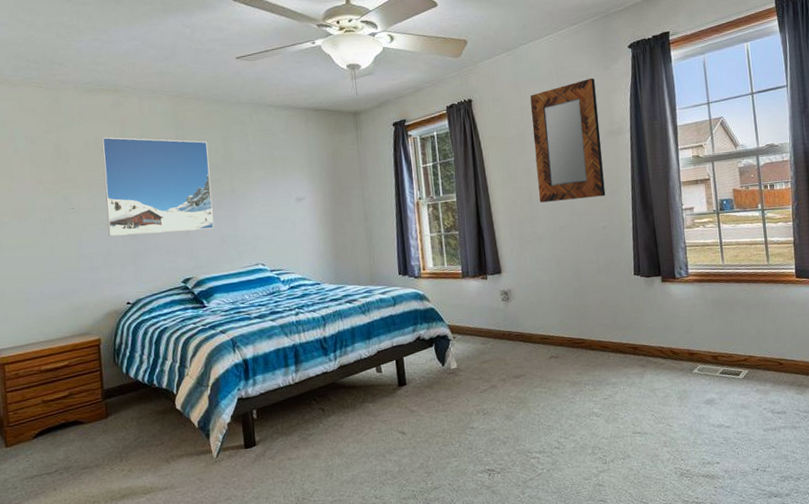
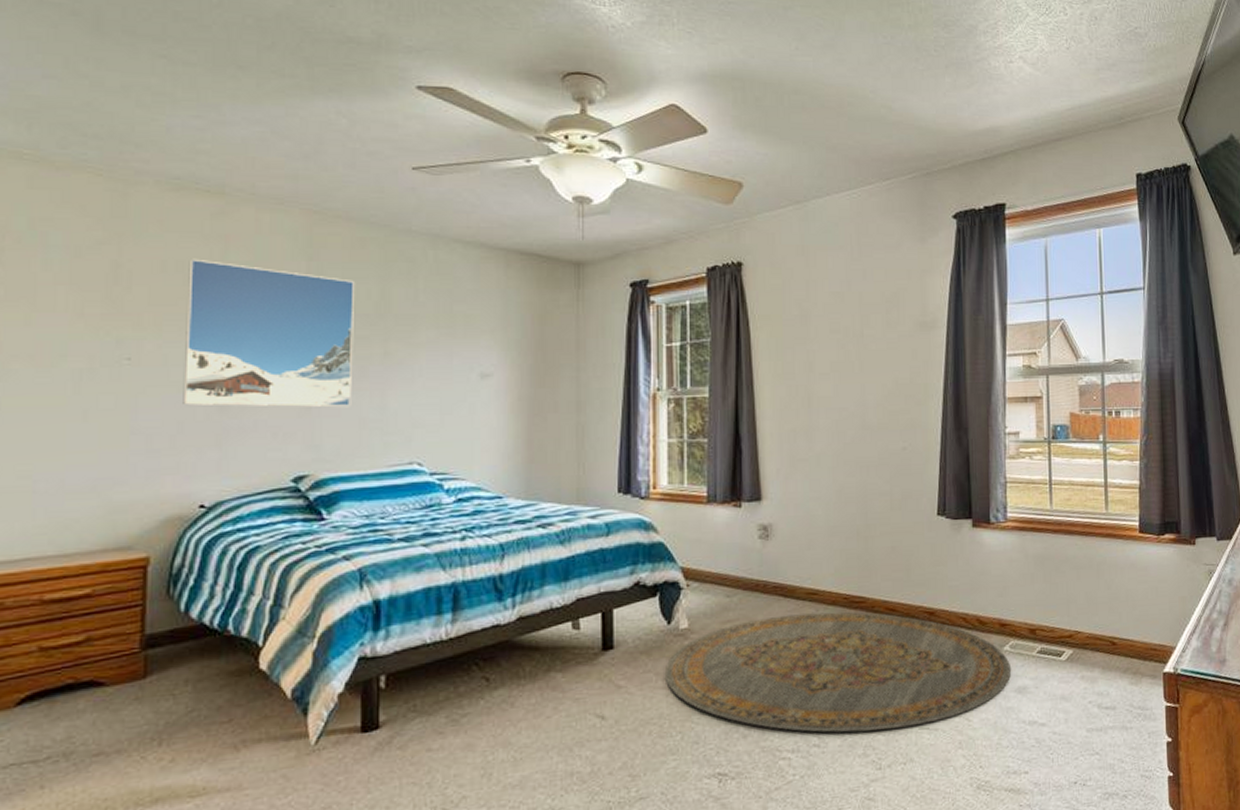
rug: none [443,350,701,439] -> present [664,612,1012,733]
home mirror: present [530,77,606,203] -> none [820,251,909,409]

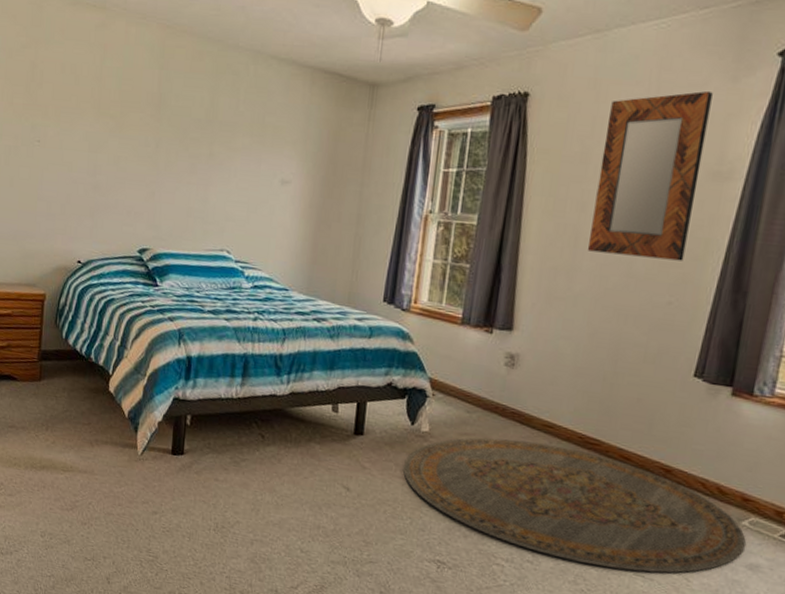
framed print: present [183,258,354,408] -> none [71,63,192,197]
home mirror: none [820,251,909,409] -> present [587,90,713,261]

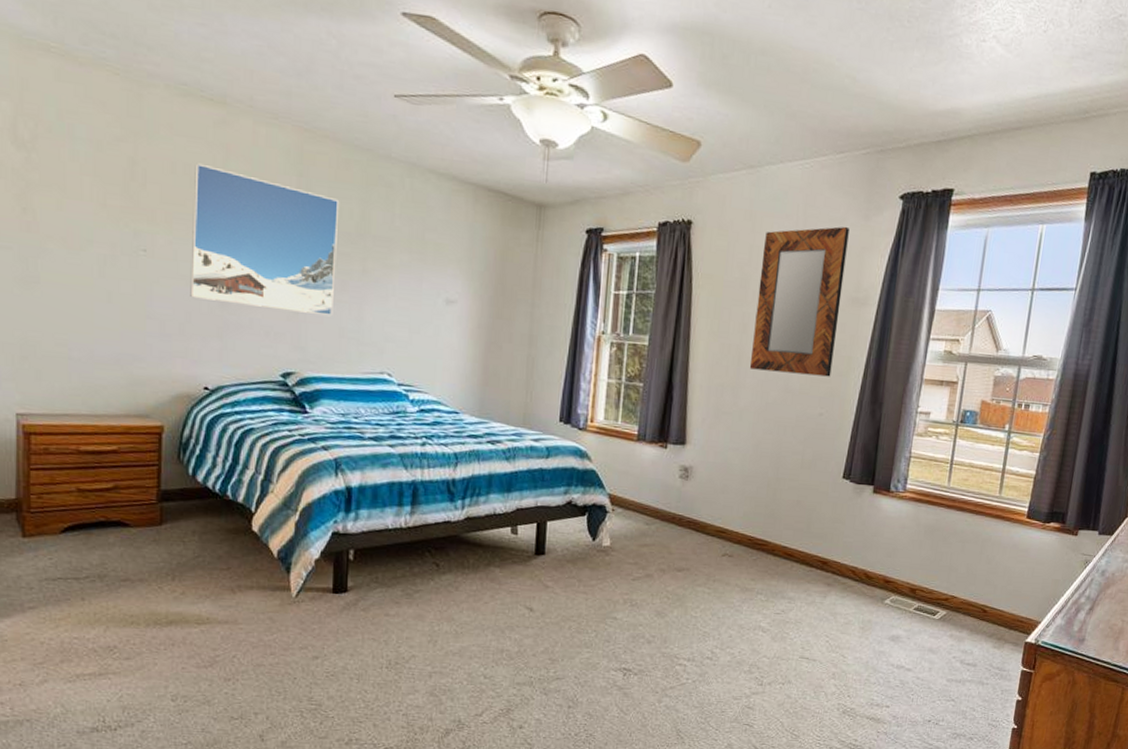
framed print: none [71,63,192,197] -> present [190,163,338,317]
rug: present [403,438,747,573] -> none [586,546,889,655]

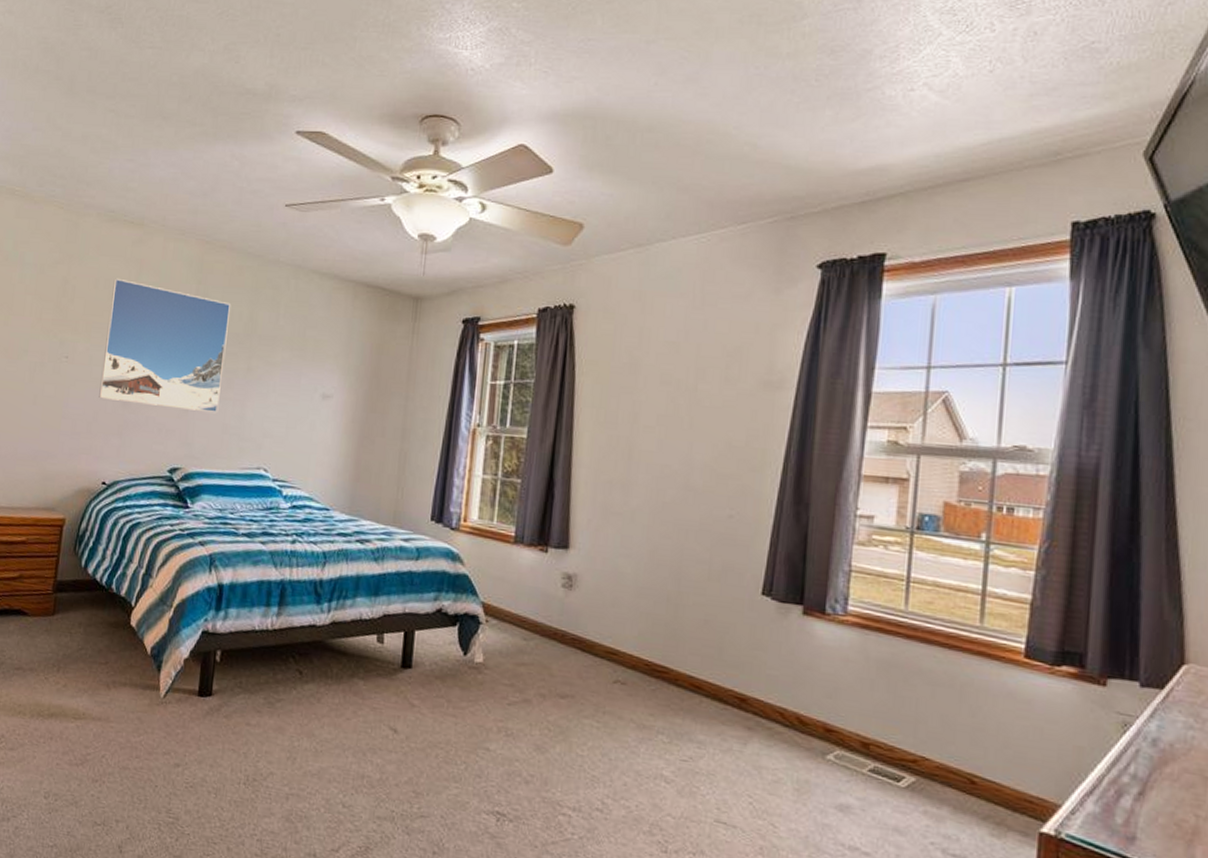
home mirror: present [749,226,850,377] -> none [642,302,757,473]

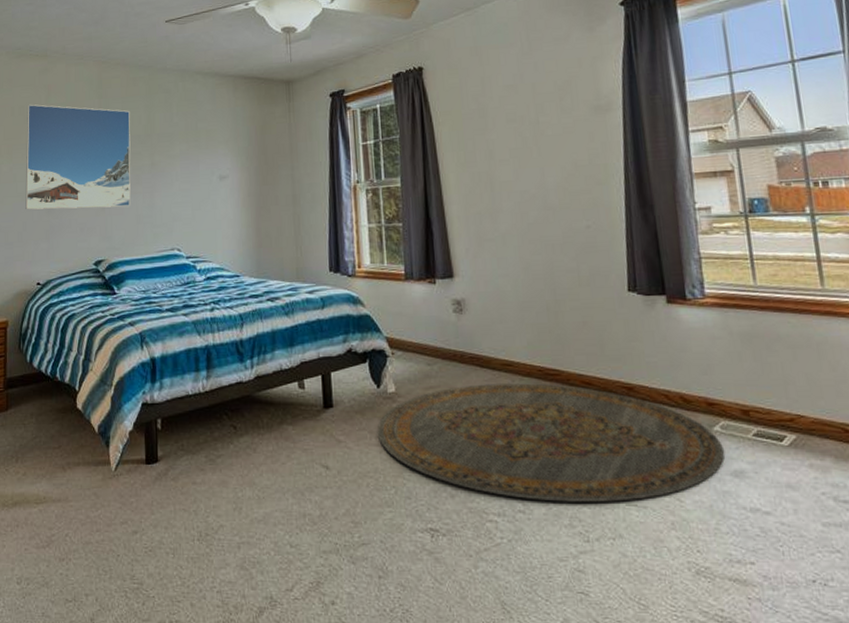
rug: none [455,668,834,819] -> present [377,383,725,502]

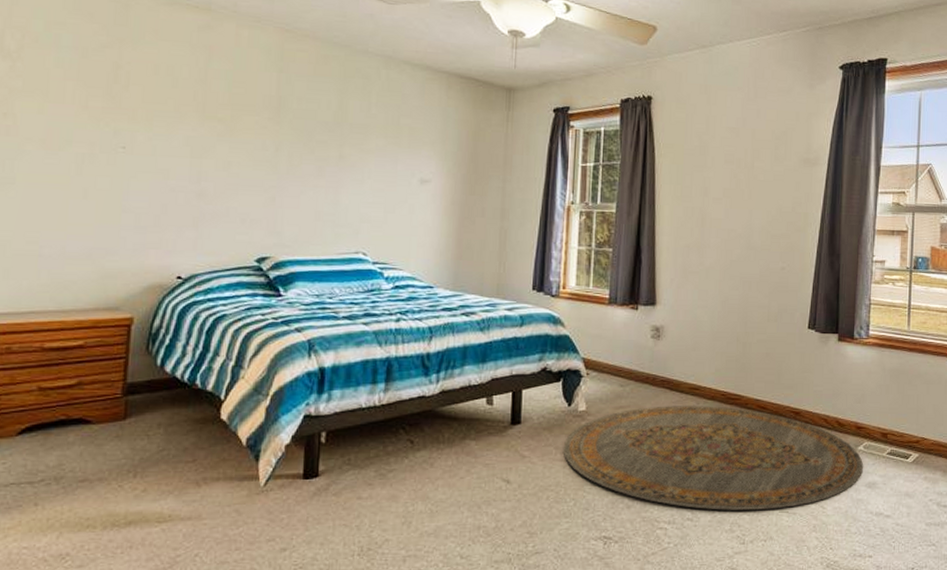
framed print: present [25,104,131,210] -> none [167,64,317,201]

